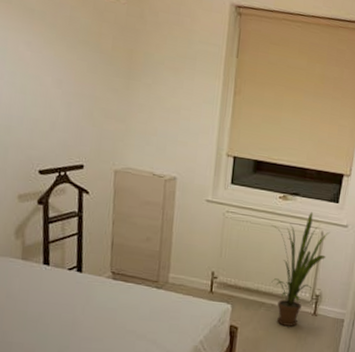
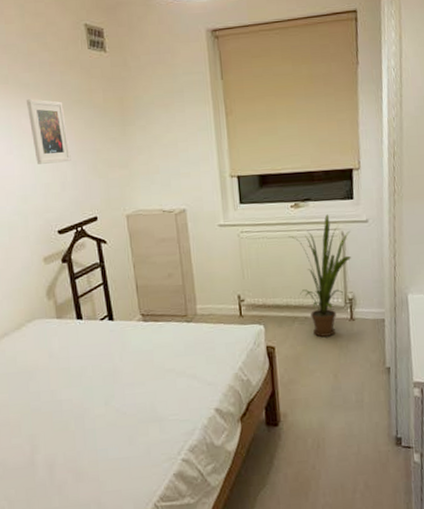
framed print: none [27,26,68,103] -> present [27,99,71,164]

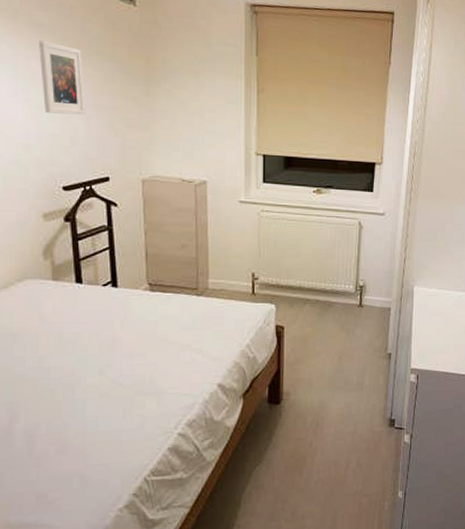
house plant: present [288,214,351,337] -> none [308,203,368,320]

